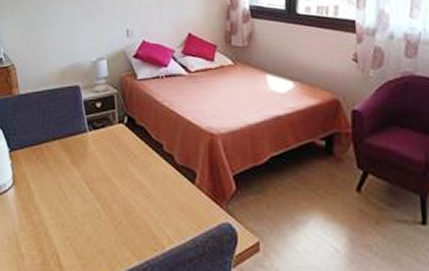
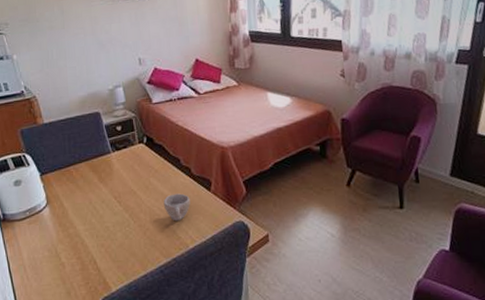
cup: none [140,184,171,217] -> present [163,193,190,222]

